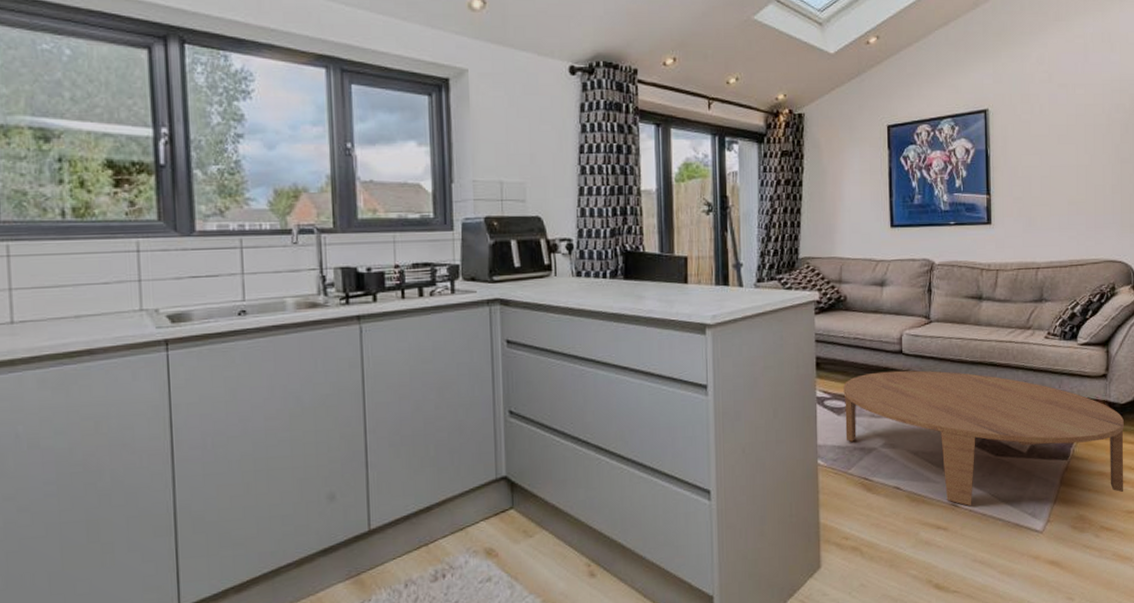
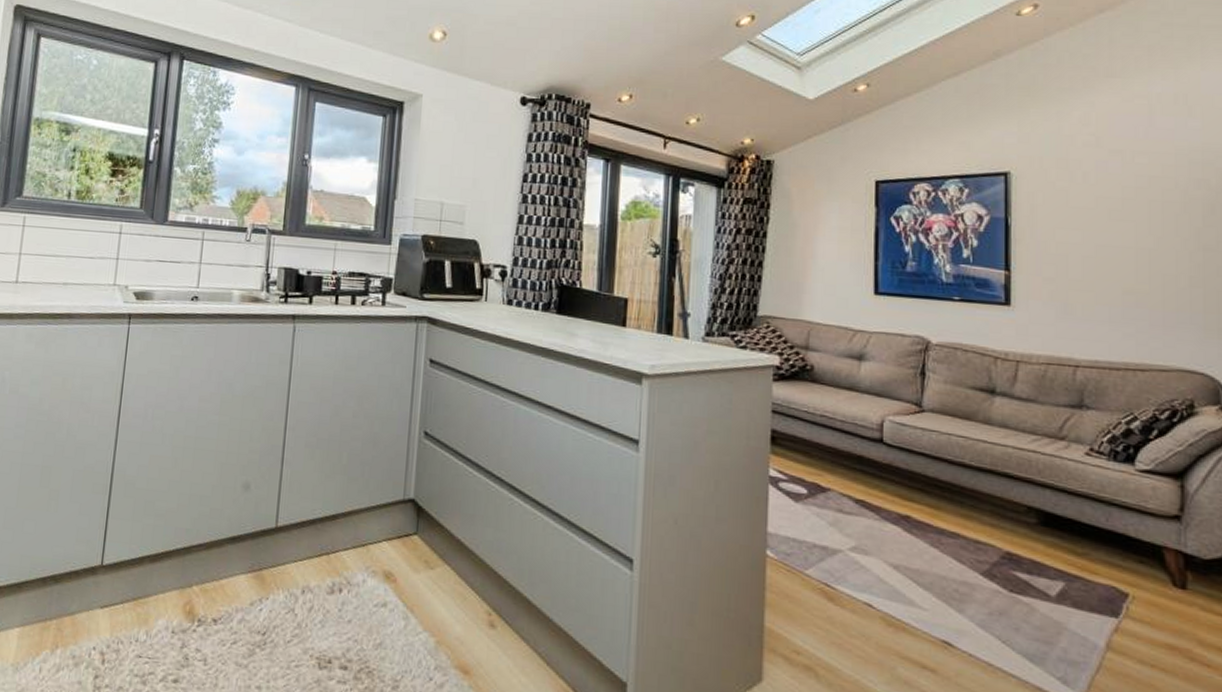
coffee table: present [843,370,1124,506] -> none [803,459,1209,681]

